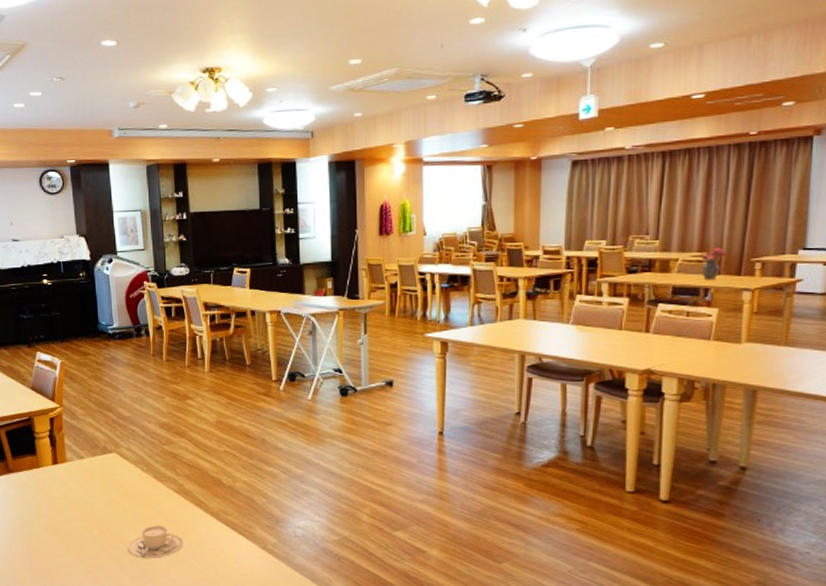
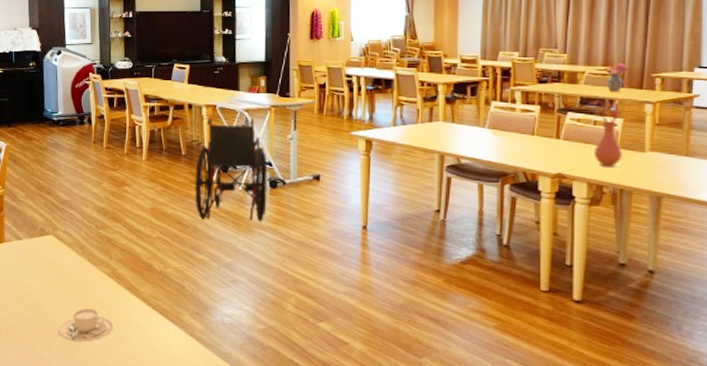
wheelchair: none [261,323,337,432] -> present [195,118,268,222]
vase: none [681,289,727,361] -> present [588,99,630,167]

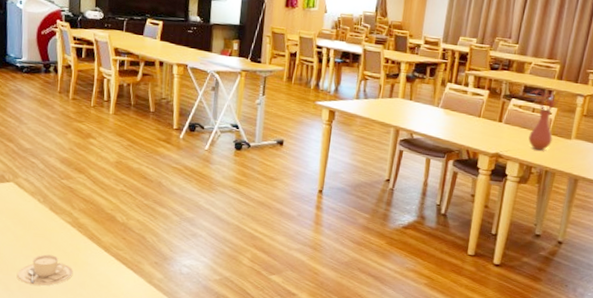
wheelchair: present [195,118,268,222] -> none [161,77,234,181]
flower arrangement: present [605,63,630,92] -> none [548,57,570,84]

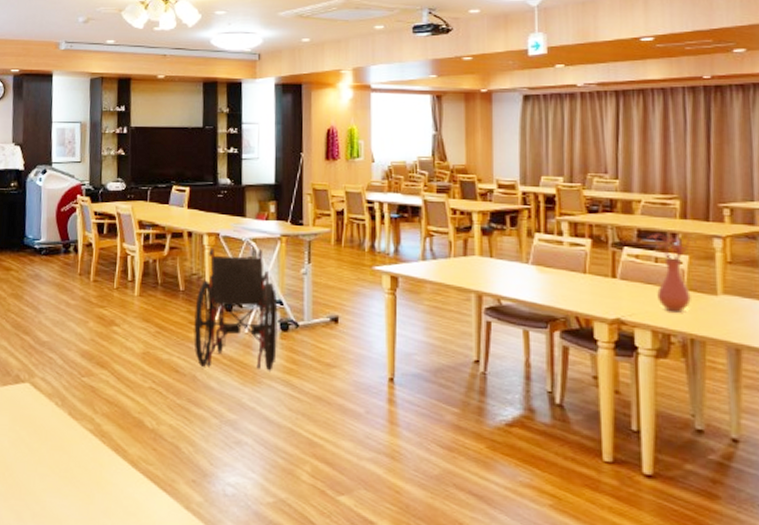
teacup: present [16,254,73,286] -> none [30,472,96,514]
wheelchair: none [161,77,234,181] -> present [194,248,278,371]

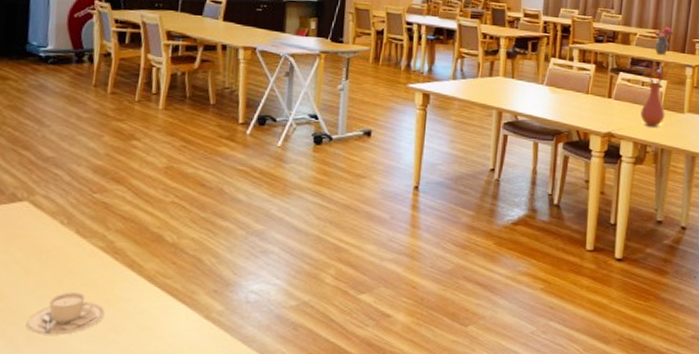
teacup: none [30,472,96,514] -> present [26,292,105,335]
wheelchair: present [194,248,278,371] -> none [222,62,313,183]
flower arrangement: none [664,191,692,224] -> present [654,27,675,55]

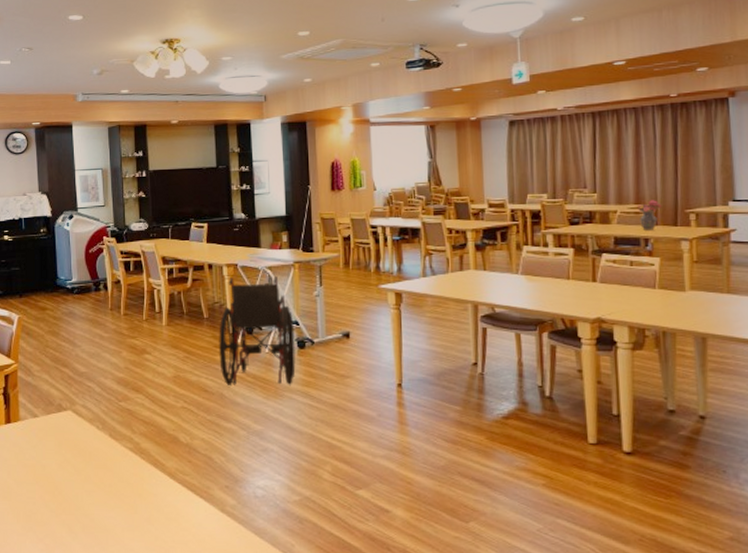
teacup: present [26,292,105,335] -> none [80,488,139,524]
wheelchair: none [222,62,313,183] -> present [219,275,296,385]
vase: present [638,61,674,127] -> none [622,239,666,309]

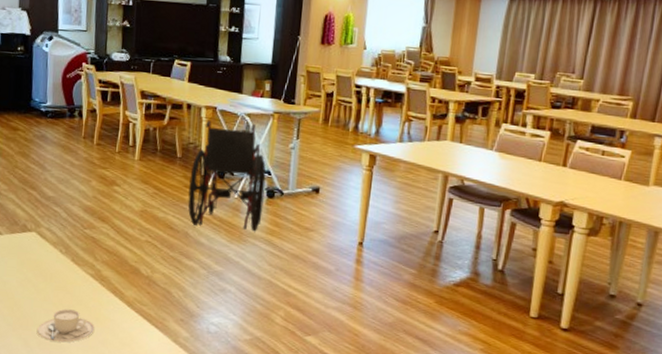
teacup: none [80,488,139,524] -> present [36,309,95,343]
flower arrangement: present [637,200,662,230] -> none [619,93,644,123]

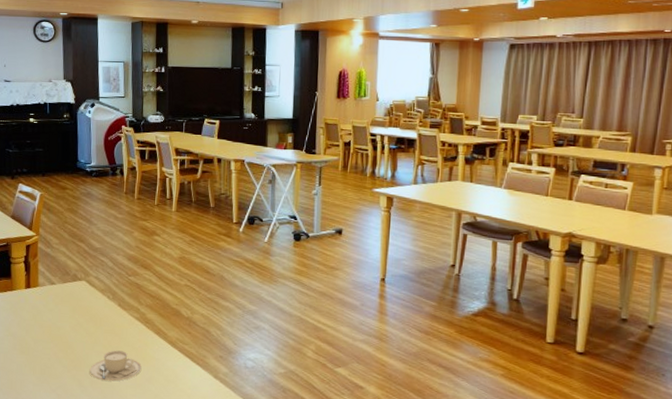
wheelchair: present [188,120,266,232] -> none [222,172,292,273]

